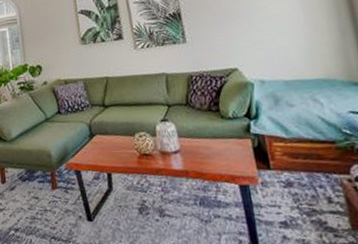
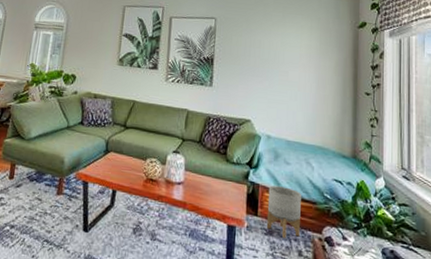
planter: none [275,131,324,187] -> present [266,185,301,238]

